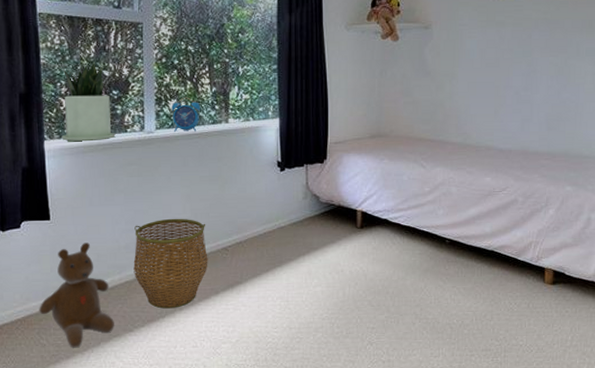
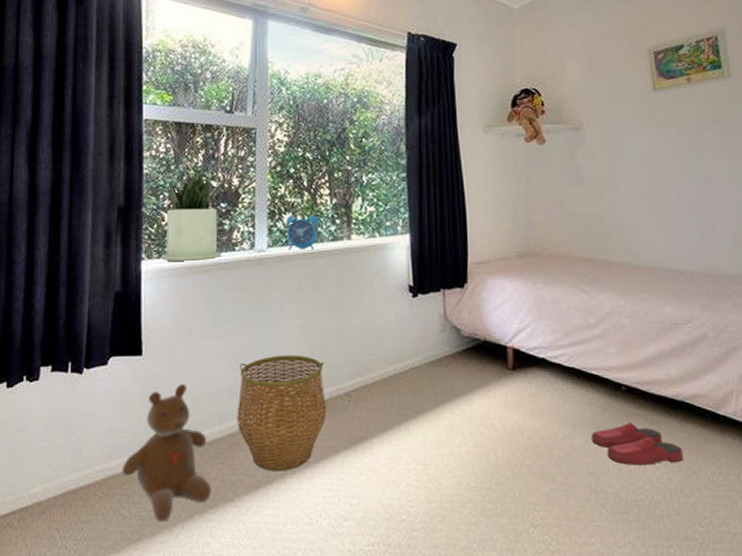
slippers: none [420,266,488,299] -> present [591,421,683,465]

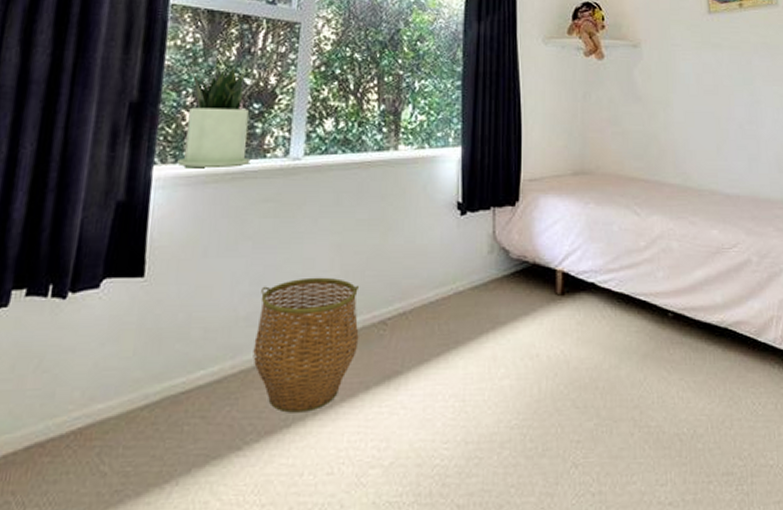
stuffed bear: present [122,384,211,522] -> none [105,311,216,479]
alarm clock: present [286,210,320,251] -> none [327,115,365,161]
slippers: present [591,421,683,465] -> none [637,350,725,397]

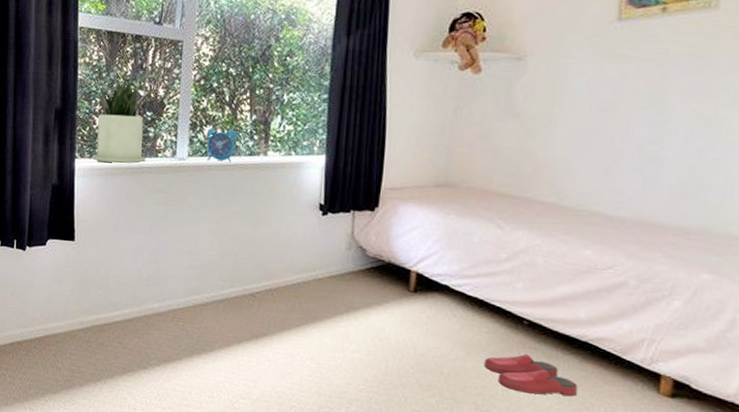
basket: present [253,277,360,413] -> none [153,254,234,352]
alarm clock: none [327,115,365,161] -> present [206,124,238,163]
slippers: none [637,350,725,397] -> present [484,353,577,397]

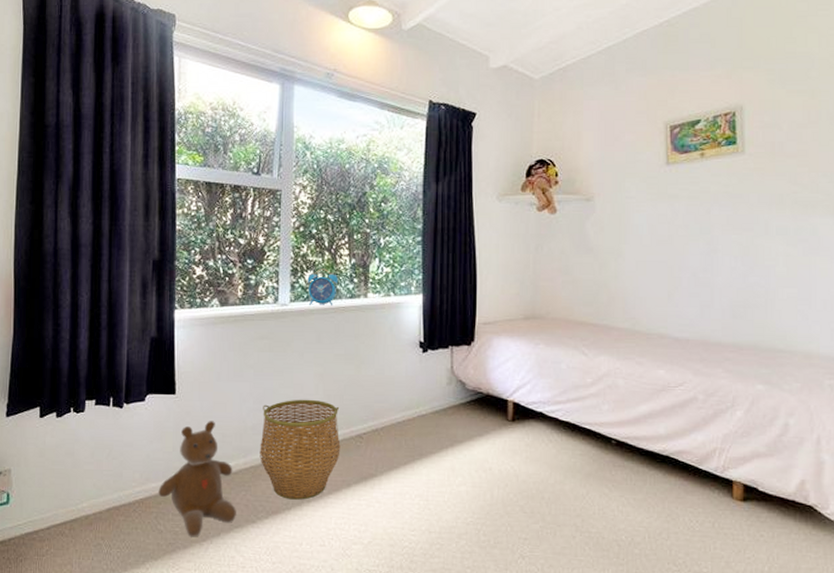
stuffed bear: none [57,269,129,377] -> present [158,421,236,537]
planter: present [91,79,146,164] -> none [191,229,248,313]
basket: none [153,254,234,352] -> present [260,399,341,500]
slippers: present [484,353,577,397] -> none [581,472,663,510]

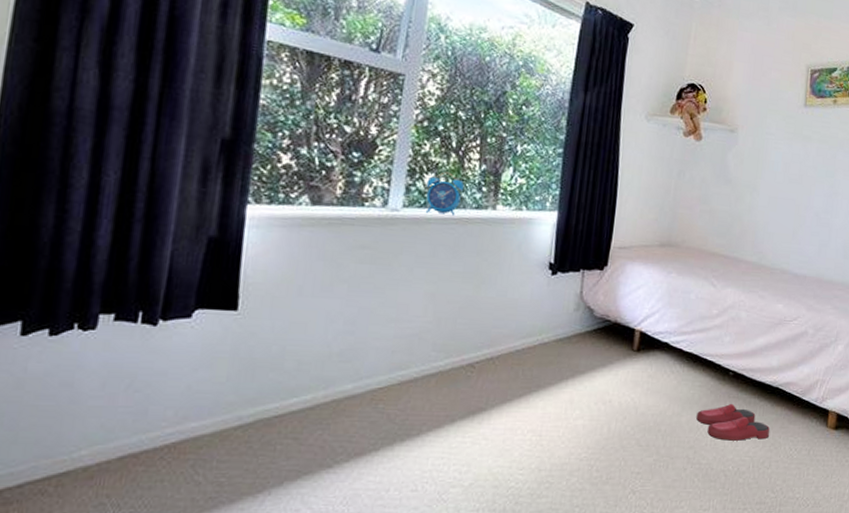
stuffed bear: present [158,421,236,537] -> none [199,344,309,488]
basket: present [260,399,341,500] -> none [345,321,451,439]
slippers: none [581,472,663,510] -> present [696,403,770,441]

